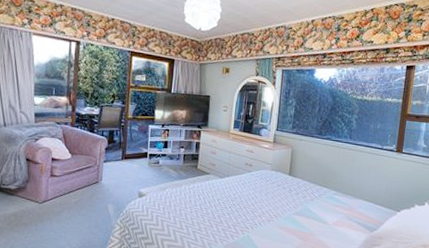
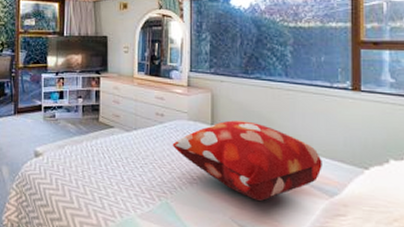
decorative pillow: none [256,171,369,234] -> present [172,120,322,201]

